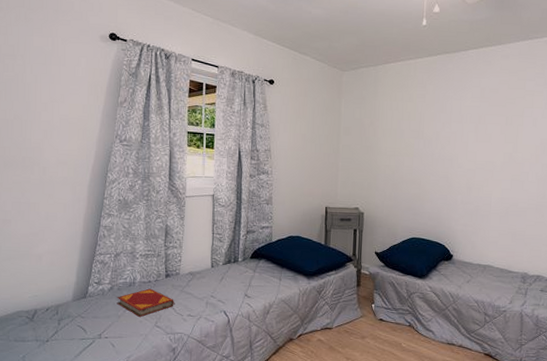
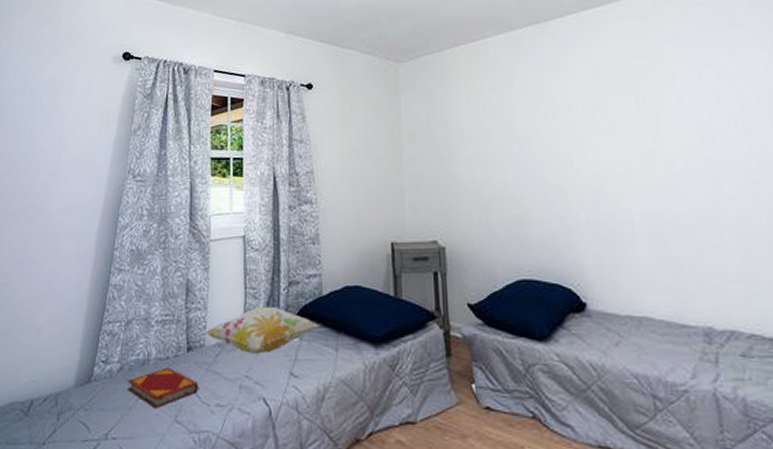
decorative pillow: none [179,247,269,281] -> present [203,306,320,355]

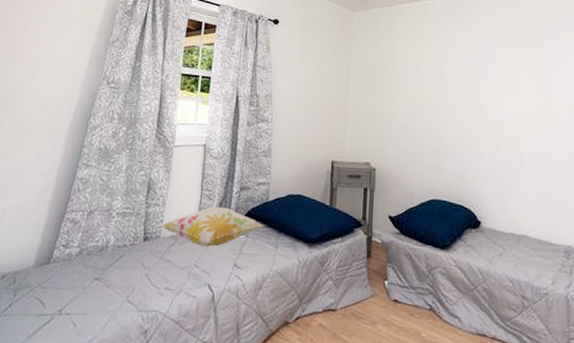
hardback book: present [127,367,198,408] -> none [84,254,151,289]

